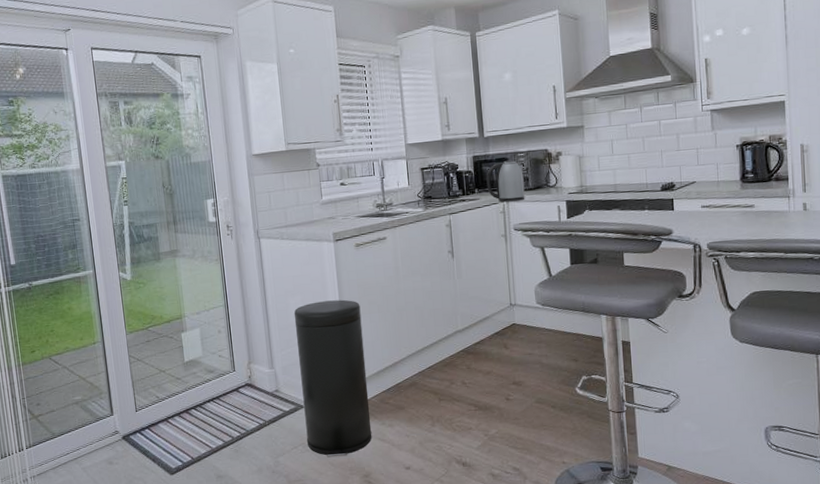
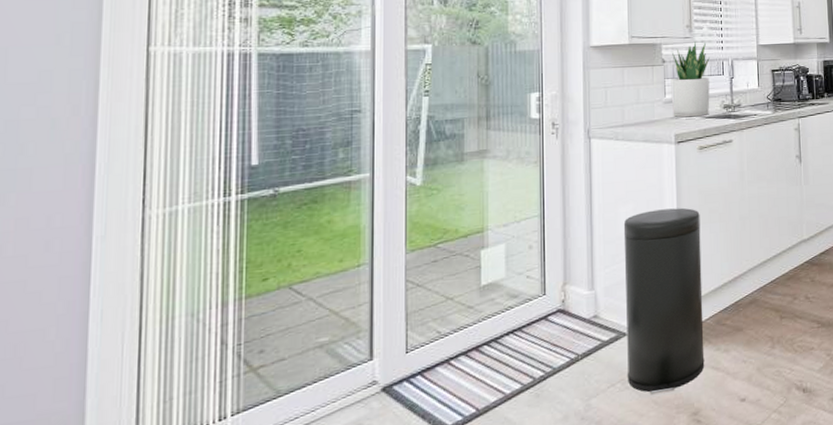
planter: none [324,145,363,218] -> present [670,42,710,118]

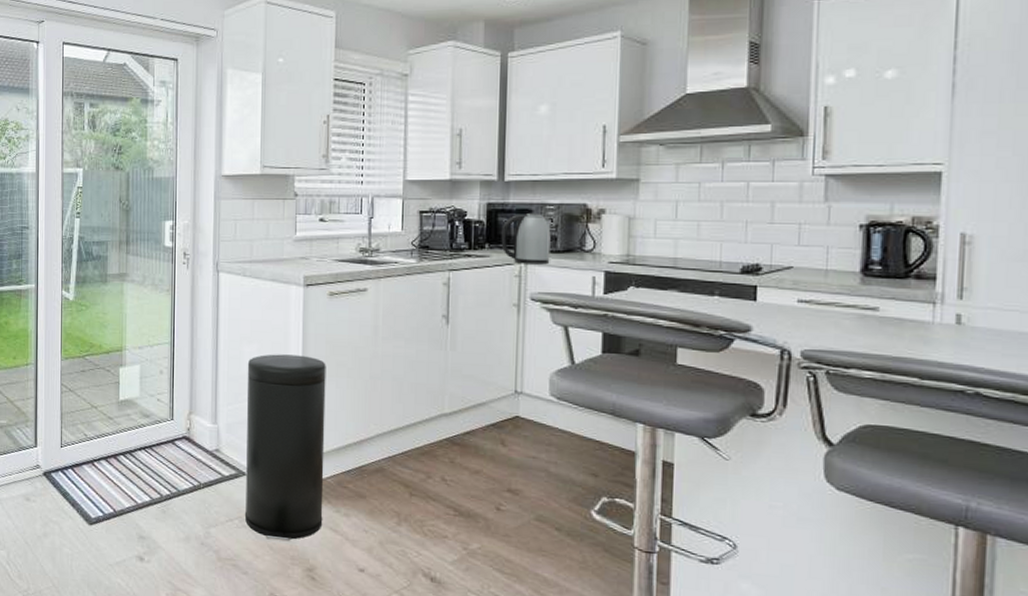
planter: present [670,42,710,118] -> none [302,174,347,259]

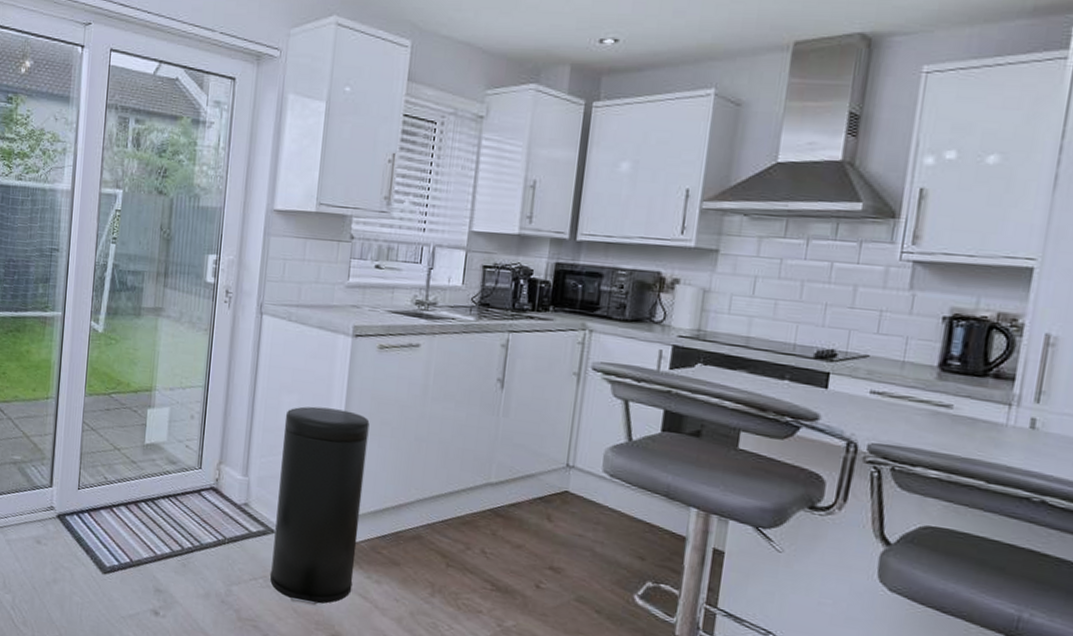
kettle: present [501,212,551,265] -> none [566,276,622,334]

